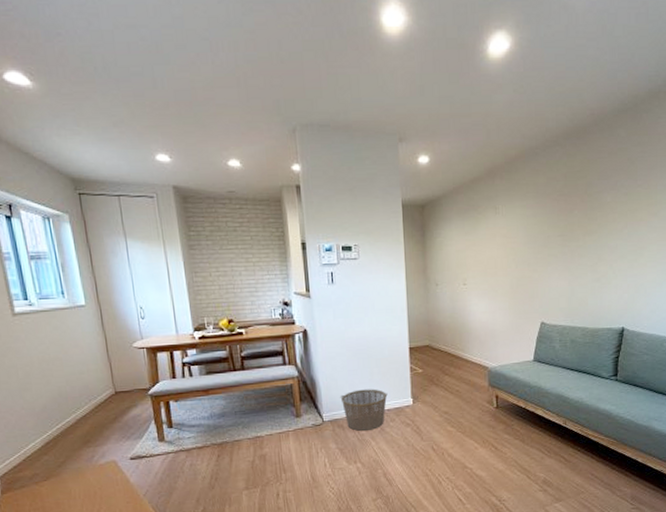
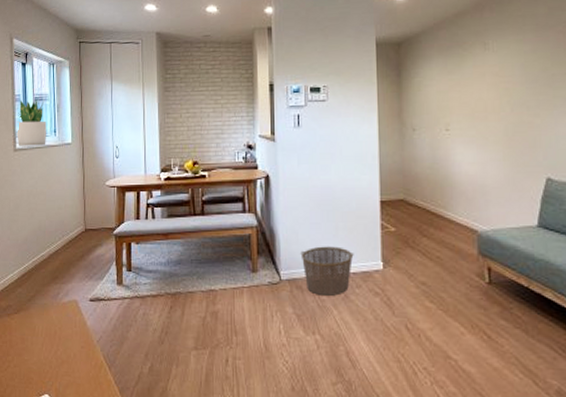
planter: none [10,257,54,310] -> present [17,99,47,146]

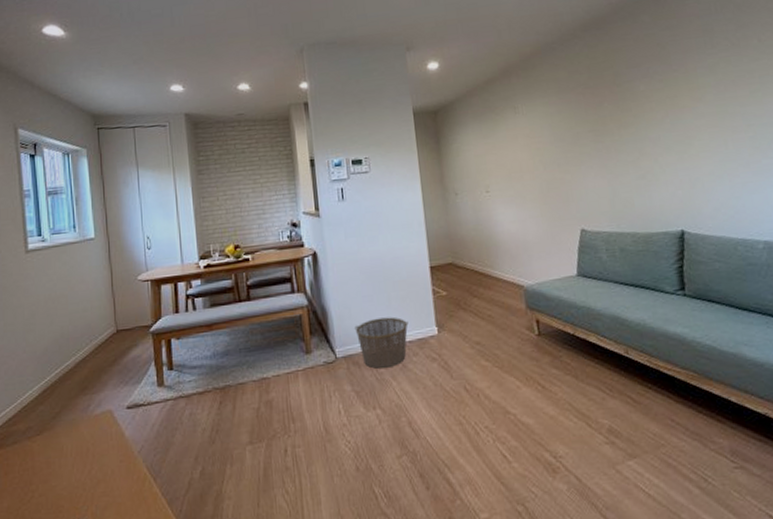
planter: present [17,99,47,146] -> none [27,192,65,247]

